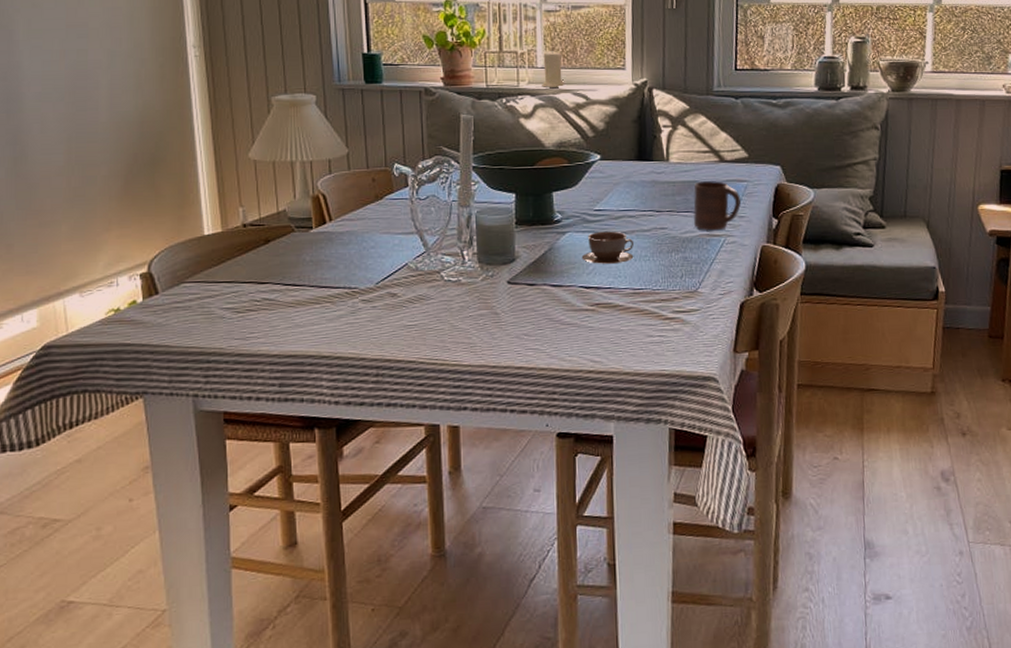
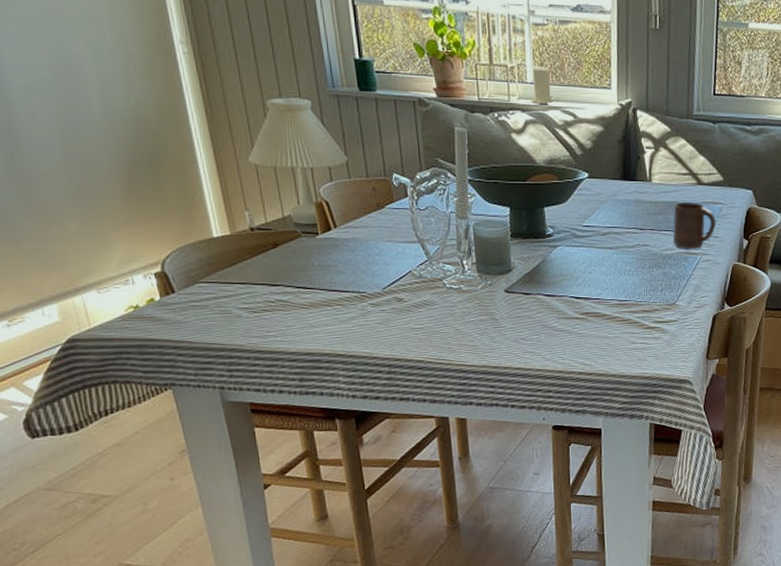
teacup: present [581,231,634,264] -> none [572,246,619,277]

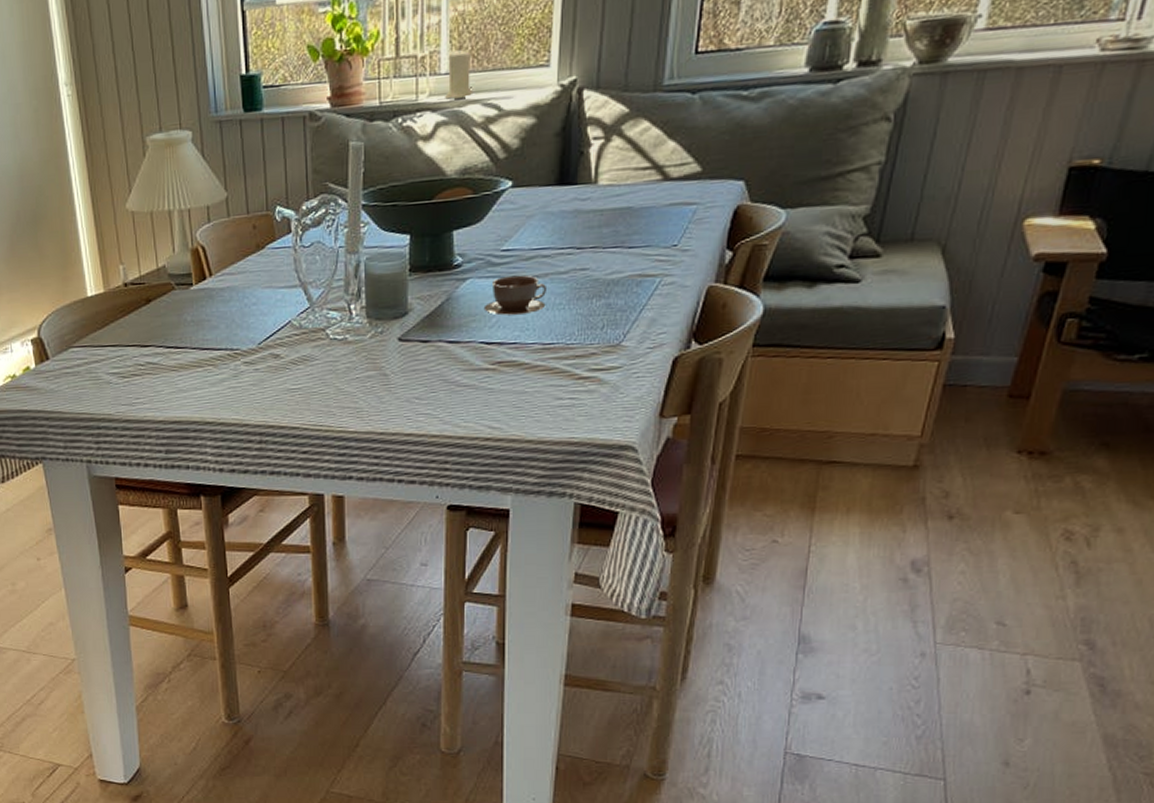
teacup: none [572,246,619,277] -> present [483,275,546,315]
cup: present [672,202,716,249] -> none [622,205,687,270]

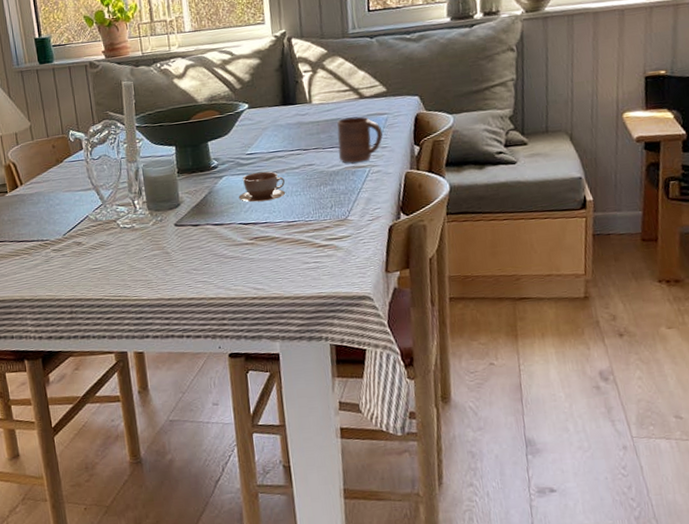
candle: present [445,47,474,100] -> none [189,13,211,49]
cup: none [622,205,687,270] -> present [337,116,383,164]

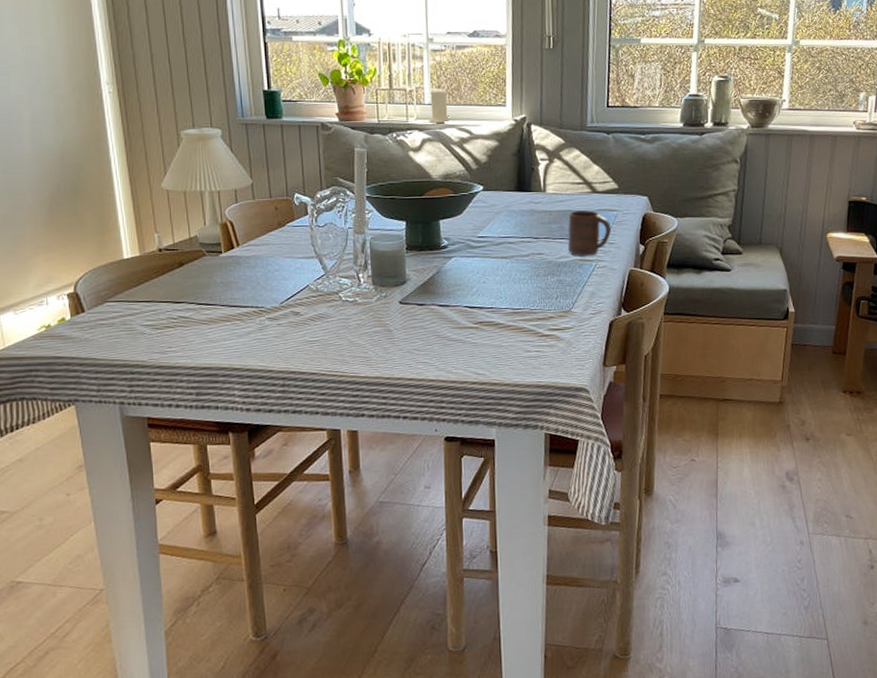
candle: none [189,13,211,49] -> present [429,86,450,123]
teacup: present [238,171,286,202] -> none [466,256,514,286]

